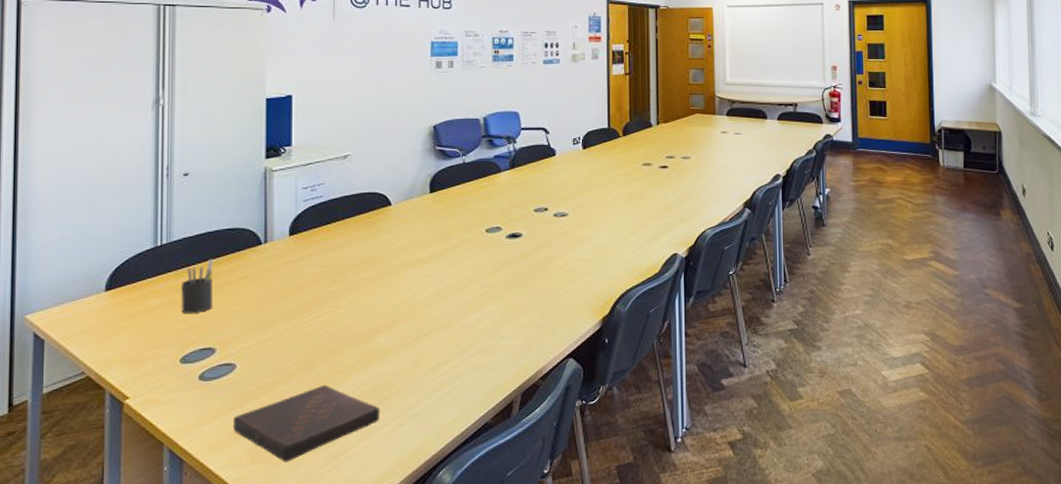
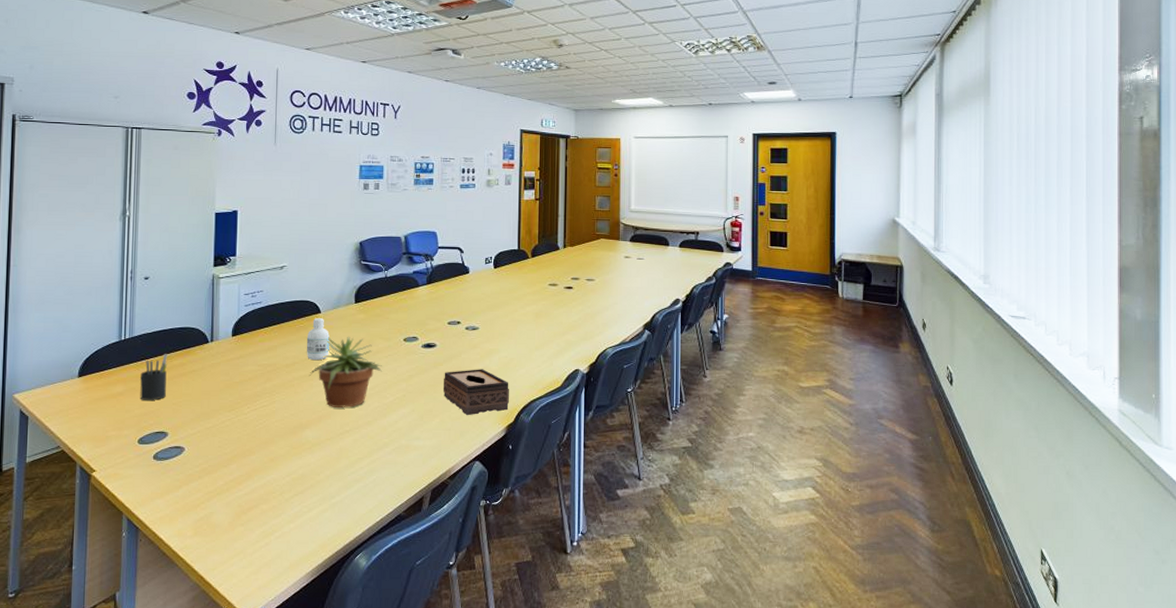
book: present [232,384,379,462] -> none [180,470,306,537]
bottle: none [375,211,402,259] -> present [306,318,330,361]
potted plant: none [379,229,462,309] -> present [309,336,382,408]
tissue box: none [530,258,603,310] -> present [443,369,509,416]

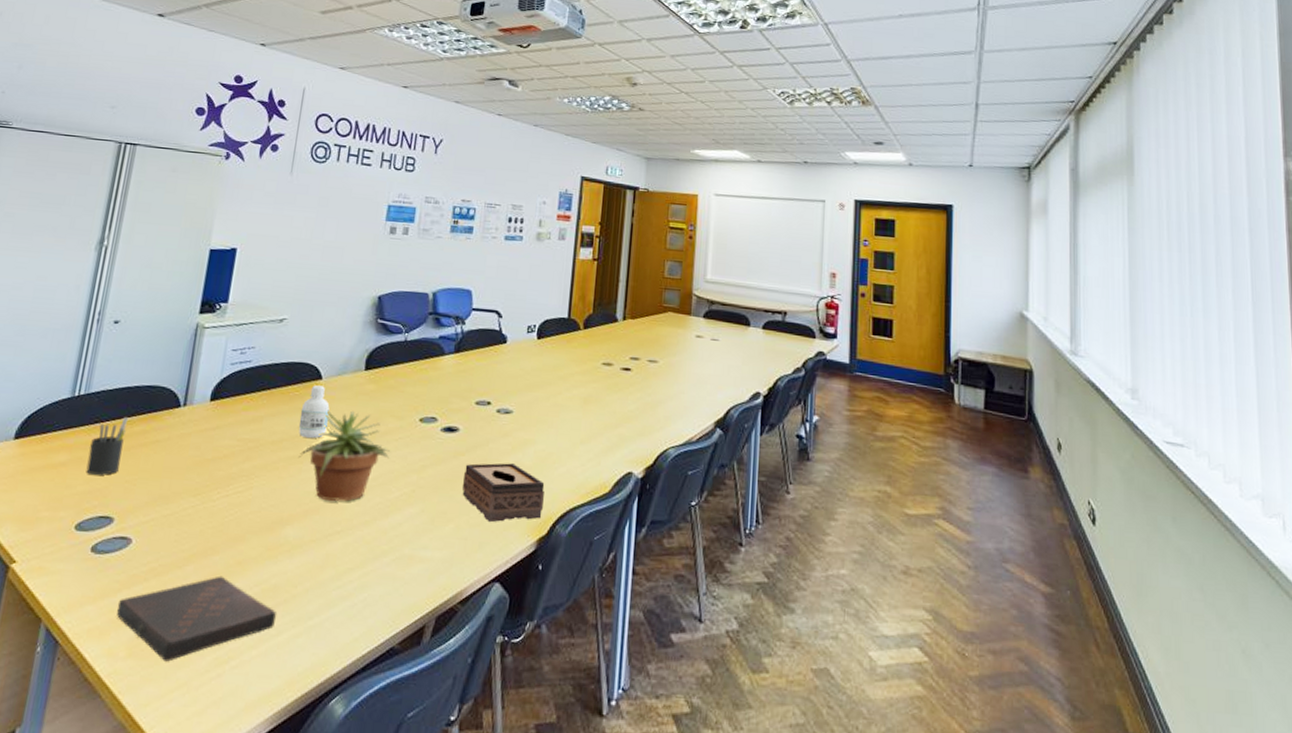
book: none [180,470,306,537] -> present [116,575,276,662]

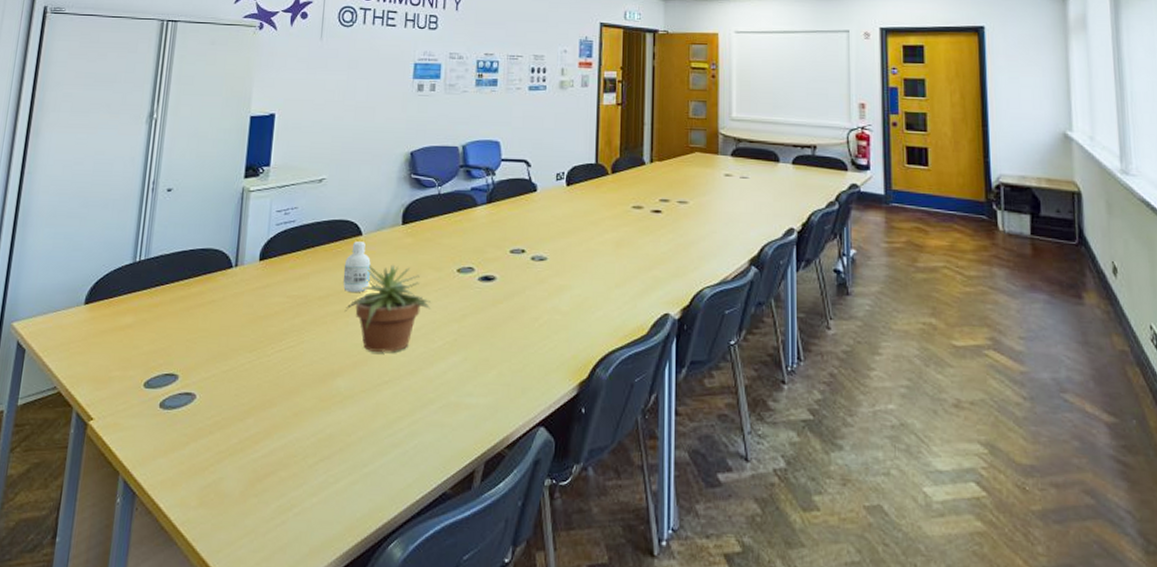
pen holder: present [86,417,129,475] -> none [150,279,186,335]
book: present [116,575,276,662] -> none [186,427,333,510]
tissue box: present [462,463,545,523] -> none [502,309,583,368]

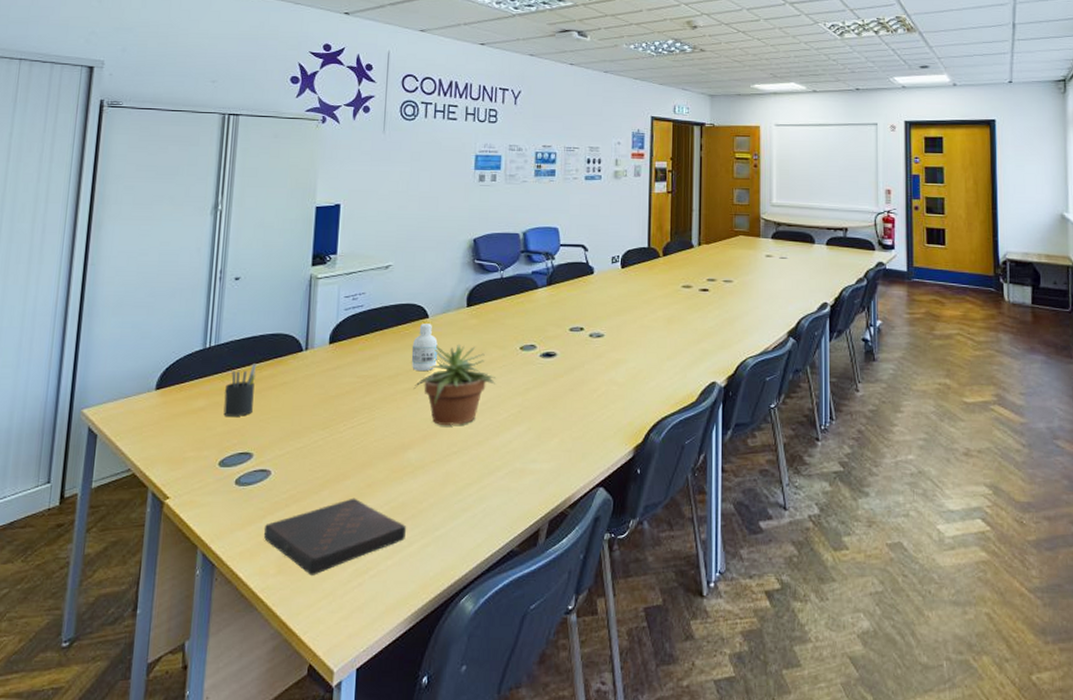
pen holder: none [150,279,186,335] -> present [223,364,257,416]
book: none [186,427,333,510] -> present [263,498,406,575]

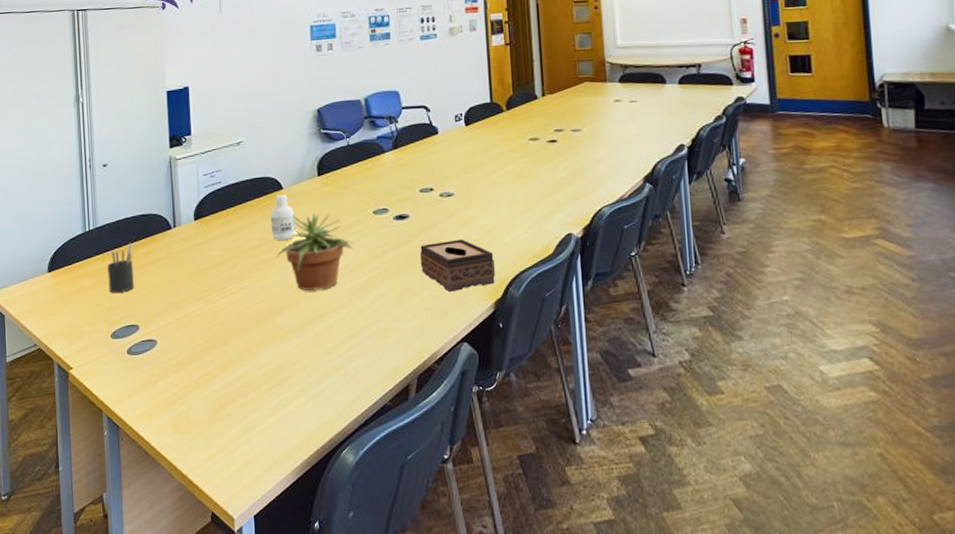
book: present [263,498,406,575] -> none [157,362,284,433]
tissue box: none [563,381,638,435] -> present [419,239,495,293]

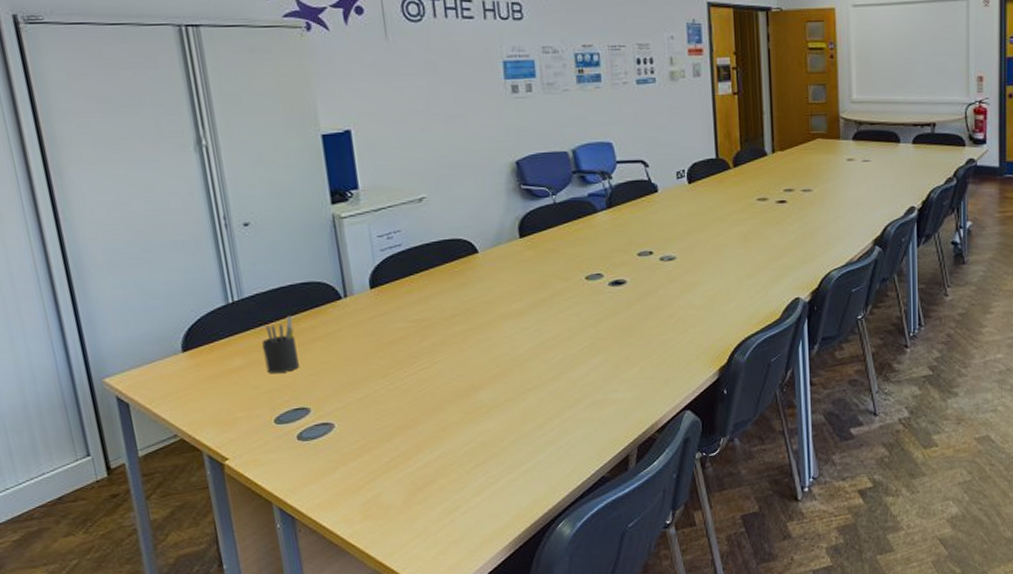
bottle: present [270,195,295,241] -> none [464,259,496,311]
potted plant: present [276,212,353,290] -> none [474,278,563,364]
tissue box: present [419,239,495,293] -> none [638,305,720,361]

